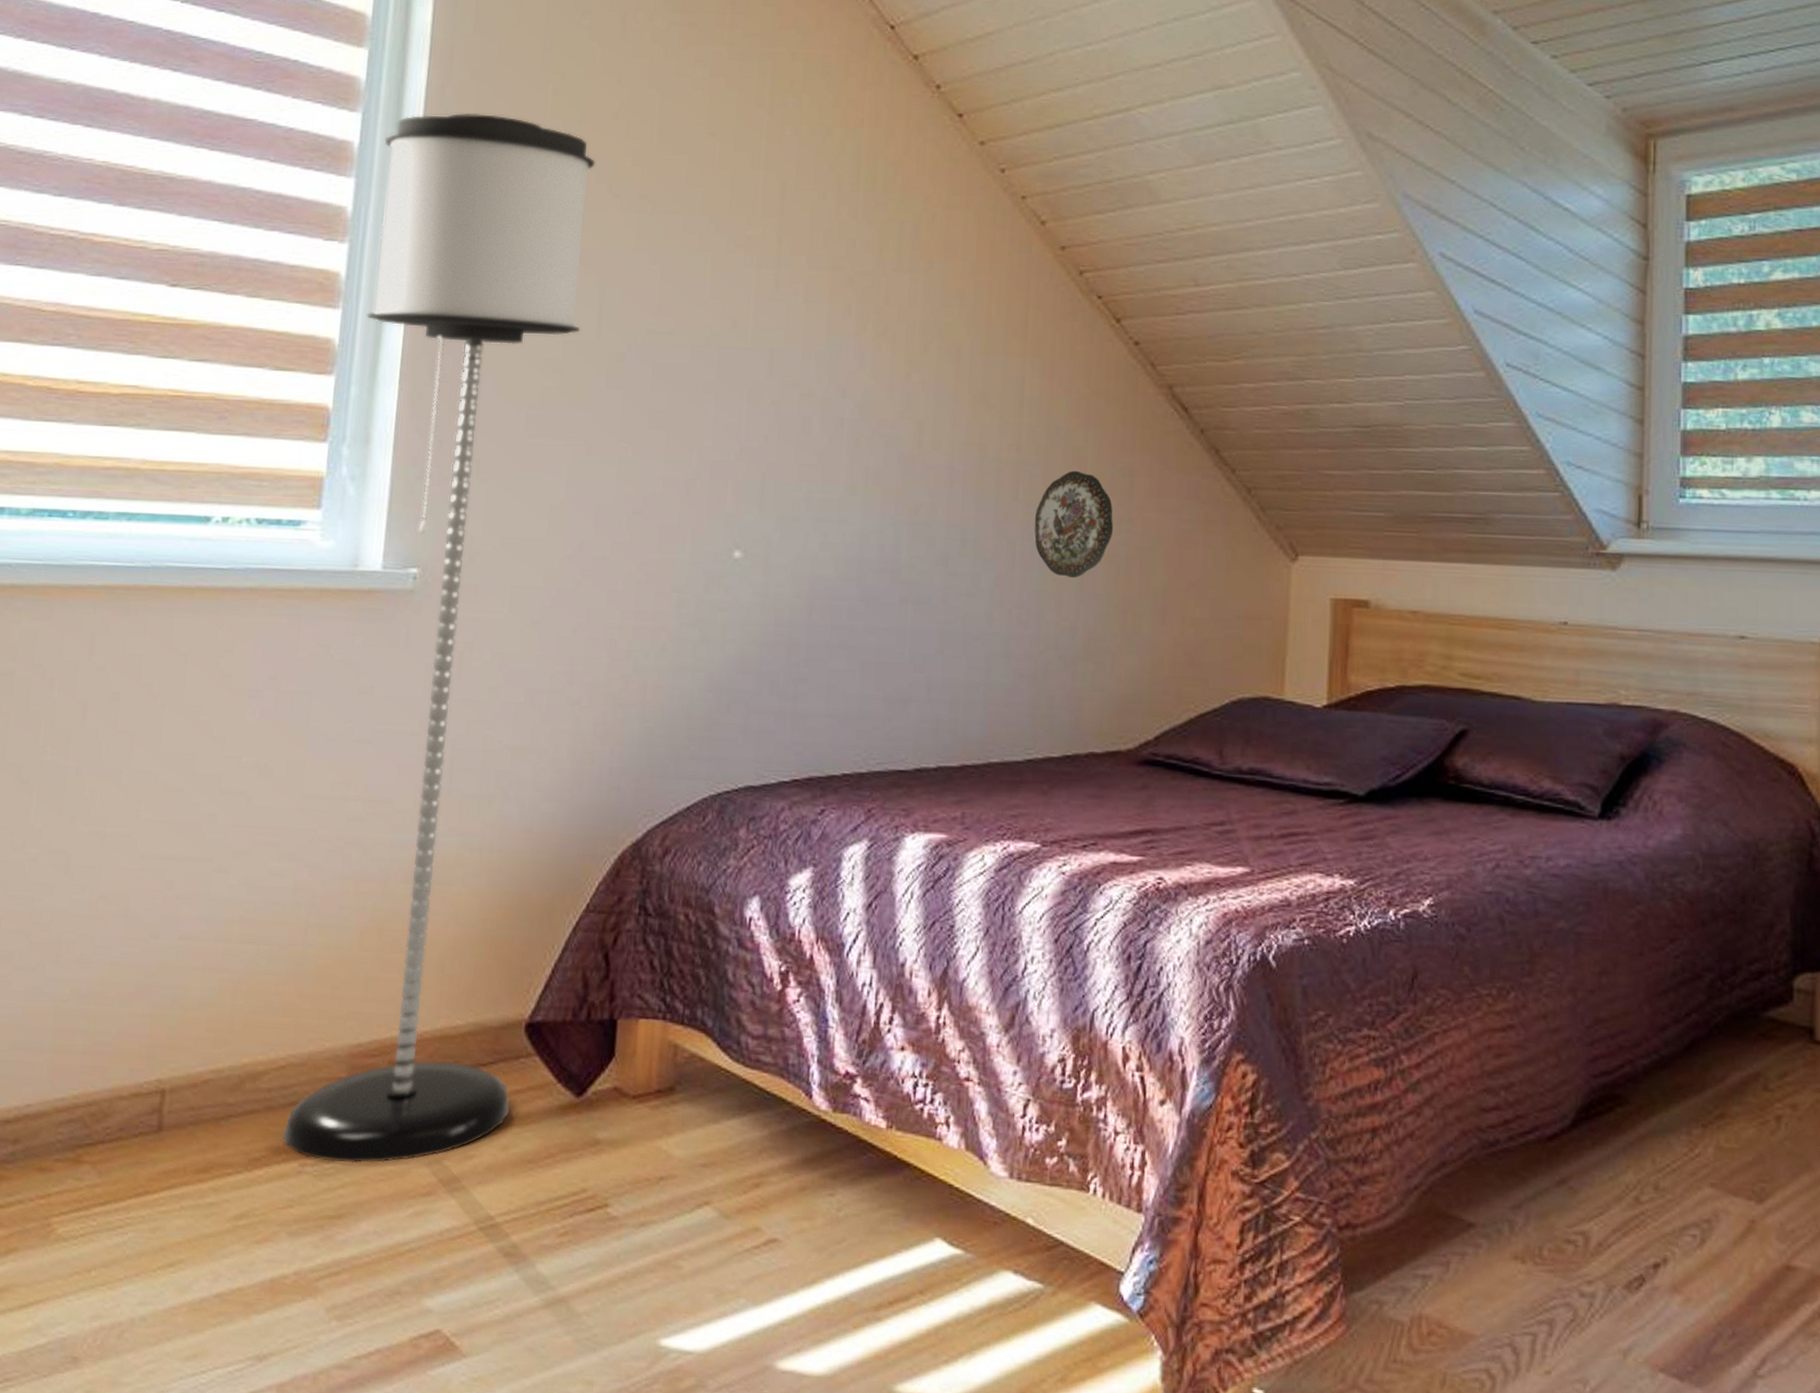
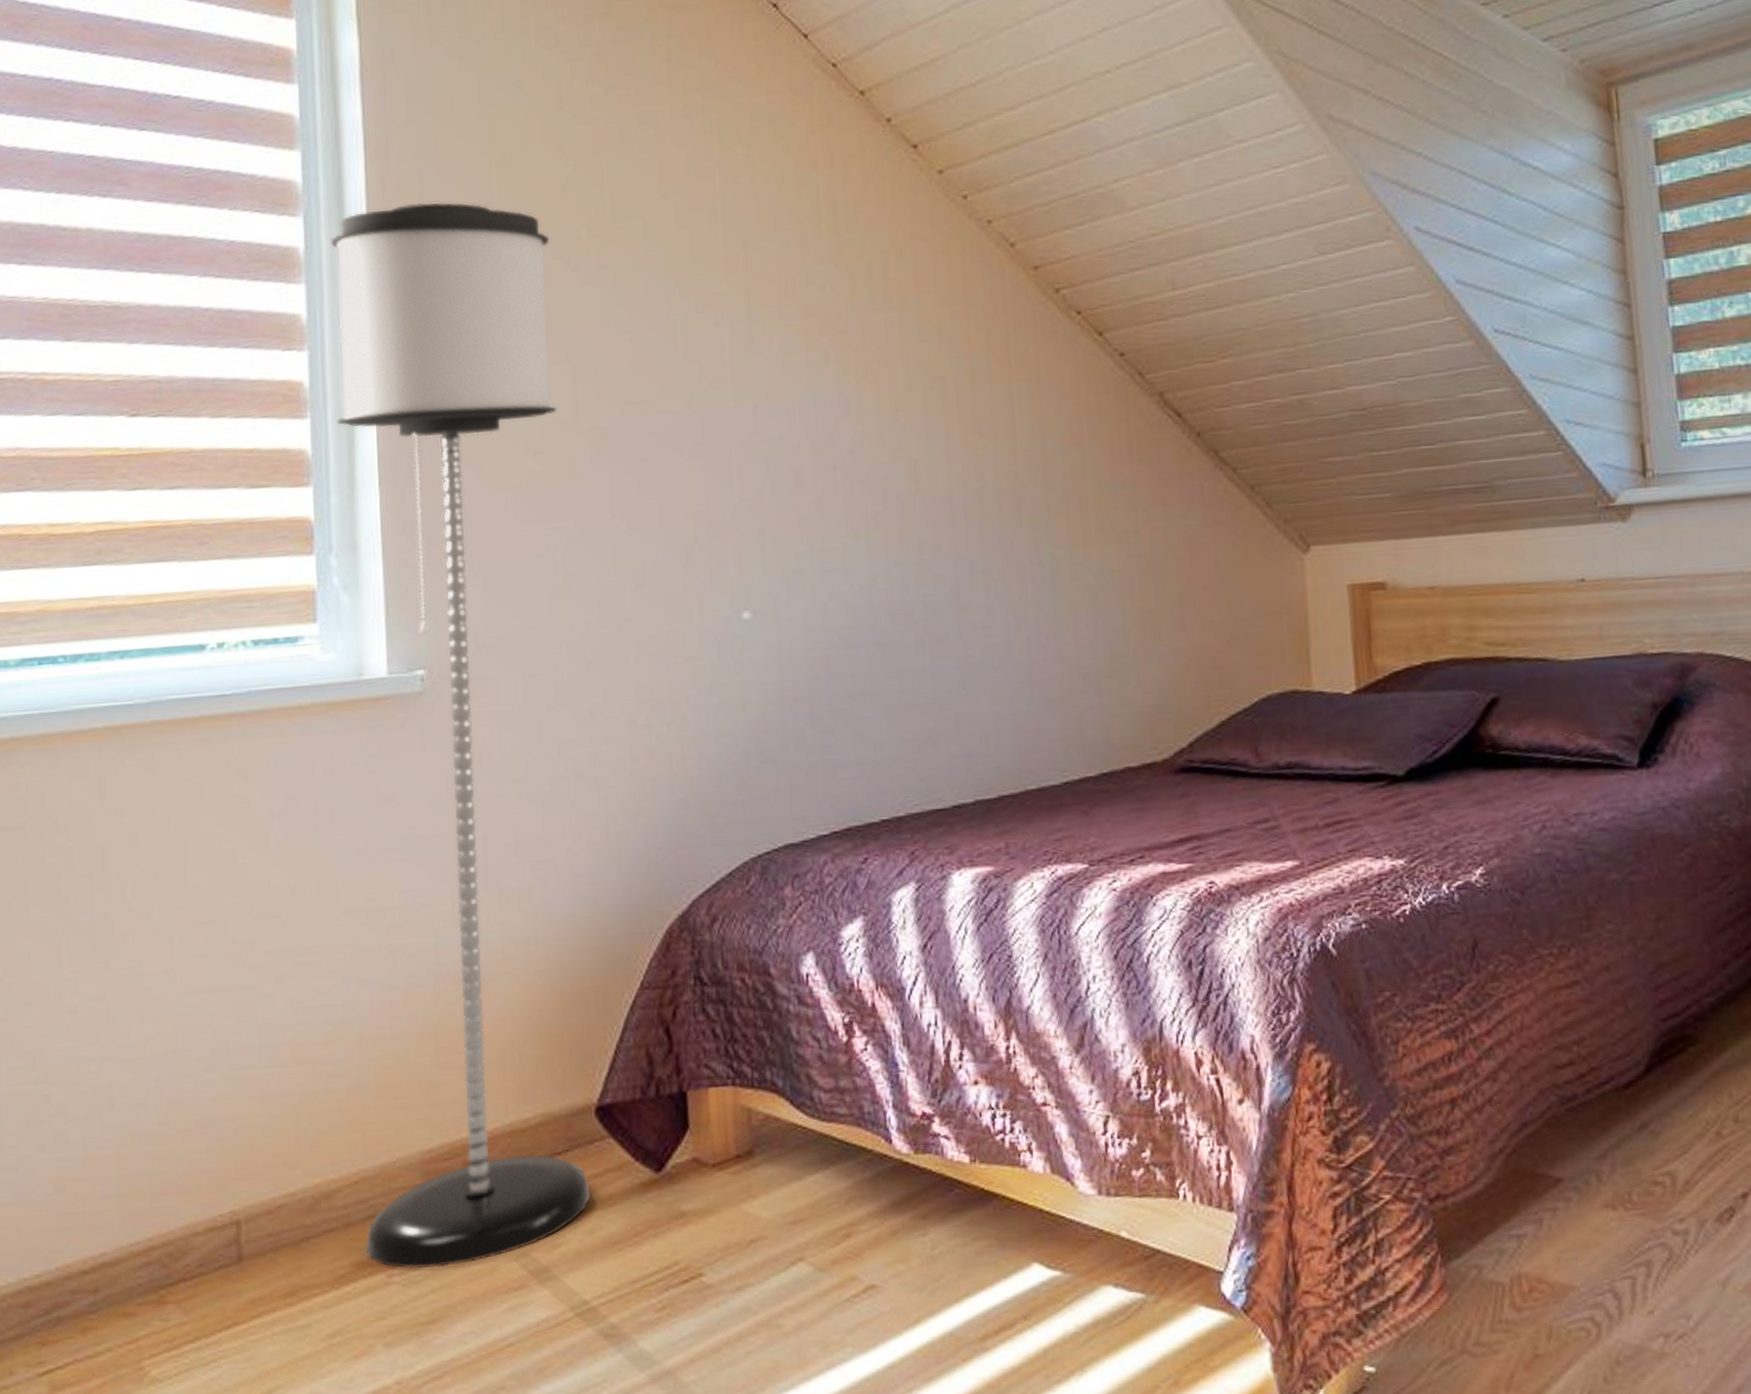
decorative plate: present [1034,470,1114,578] -> none [1041,489,1122,597]

